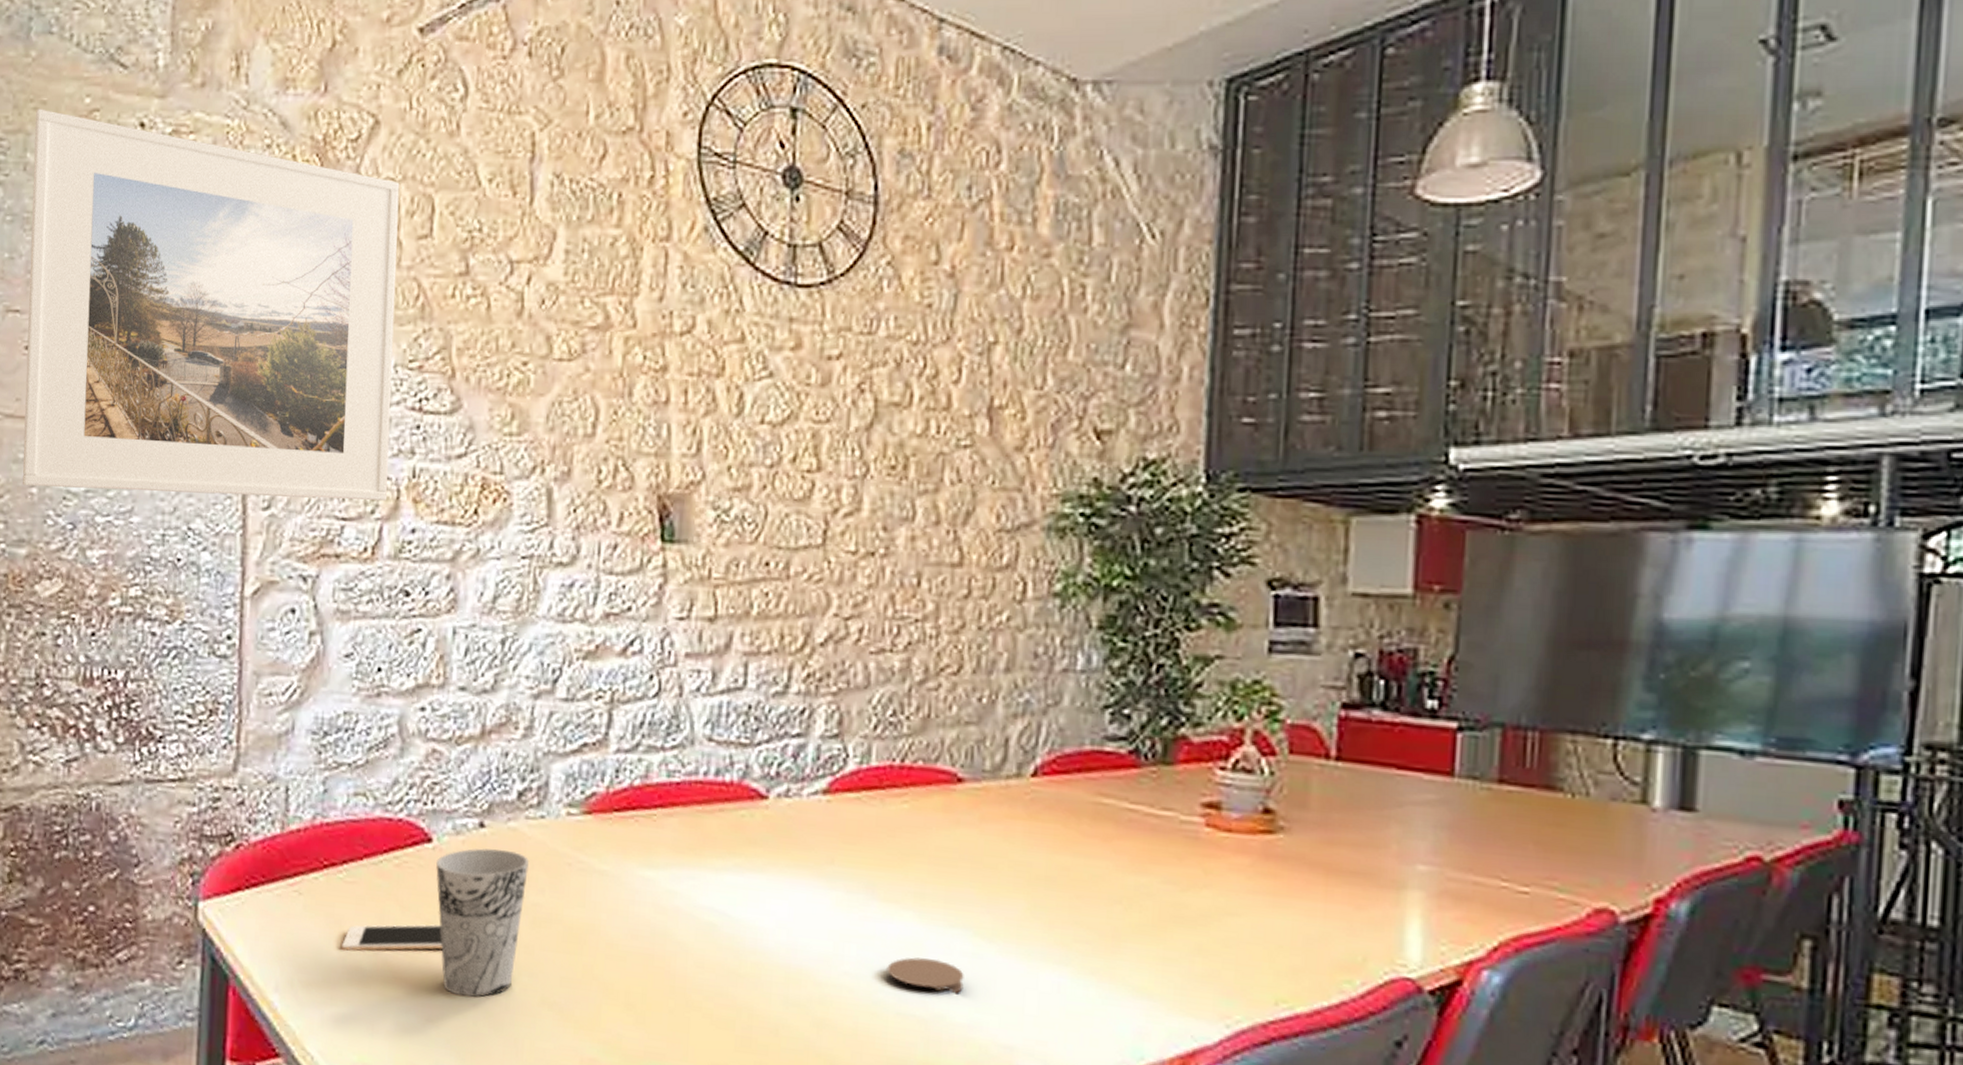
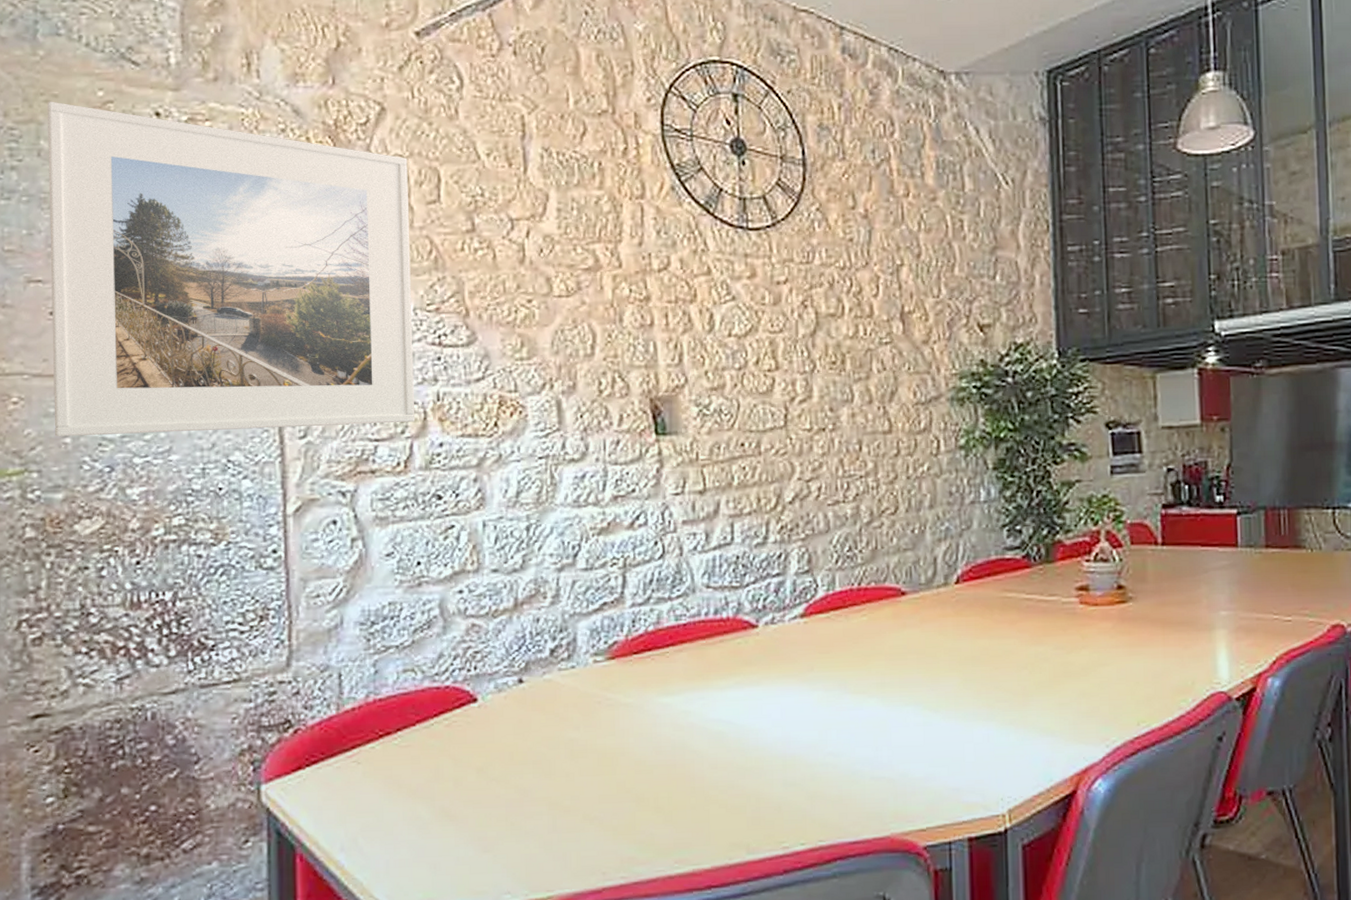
cell phone: present [342,924,443,951] -> none [401,770,493,805]
cup: present [436,848,529,997] -> none [483,698,564,826]
coaster: present [887,957,964,994] -> none [861,732,919,756]

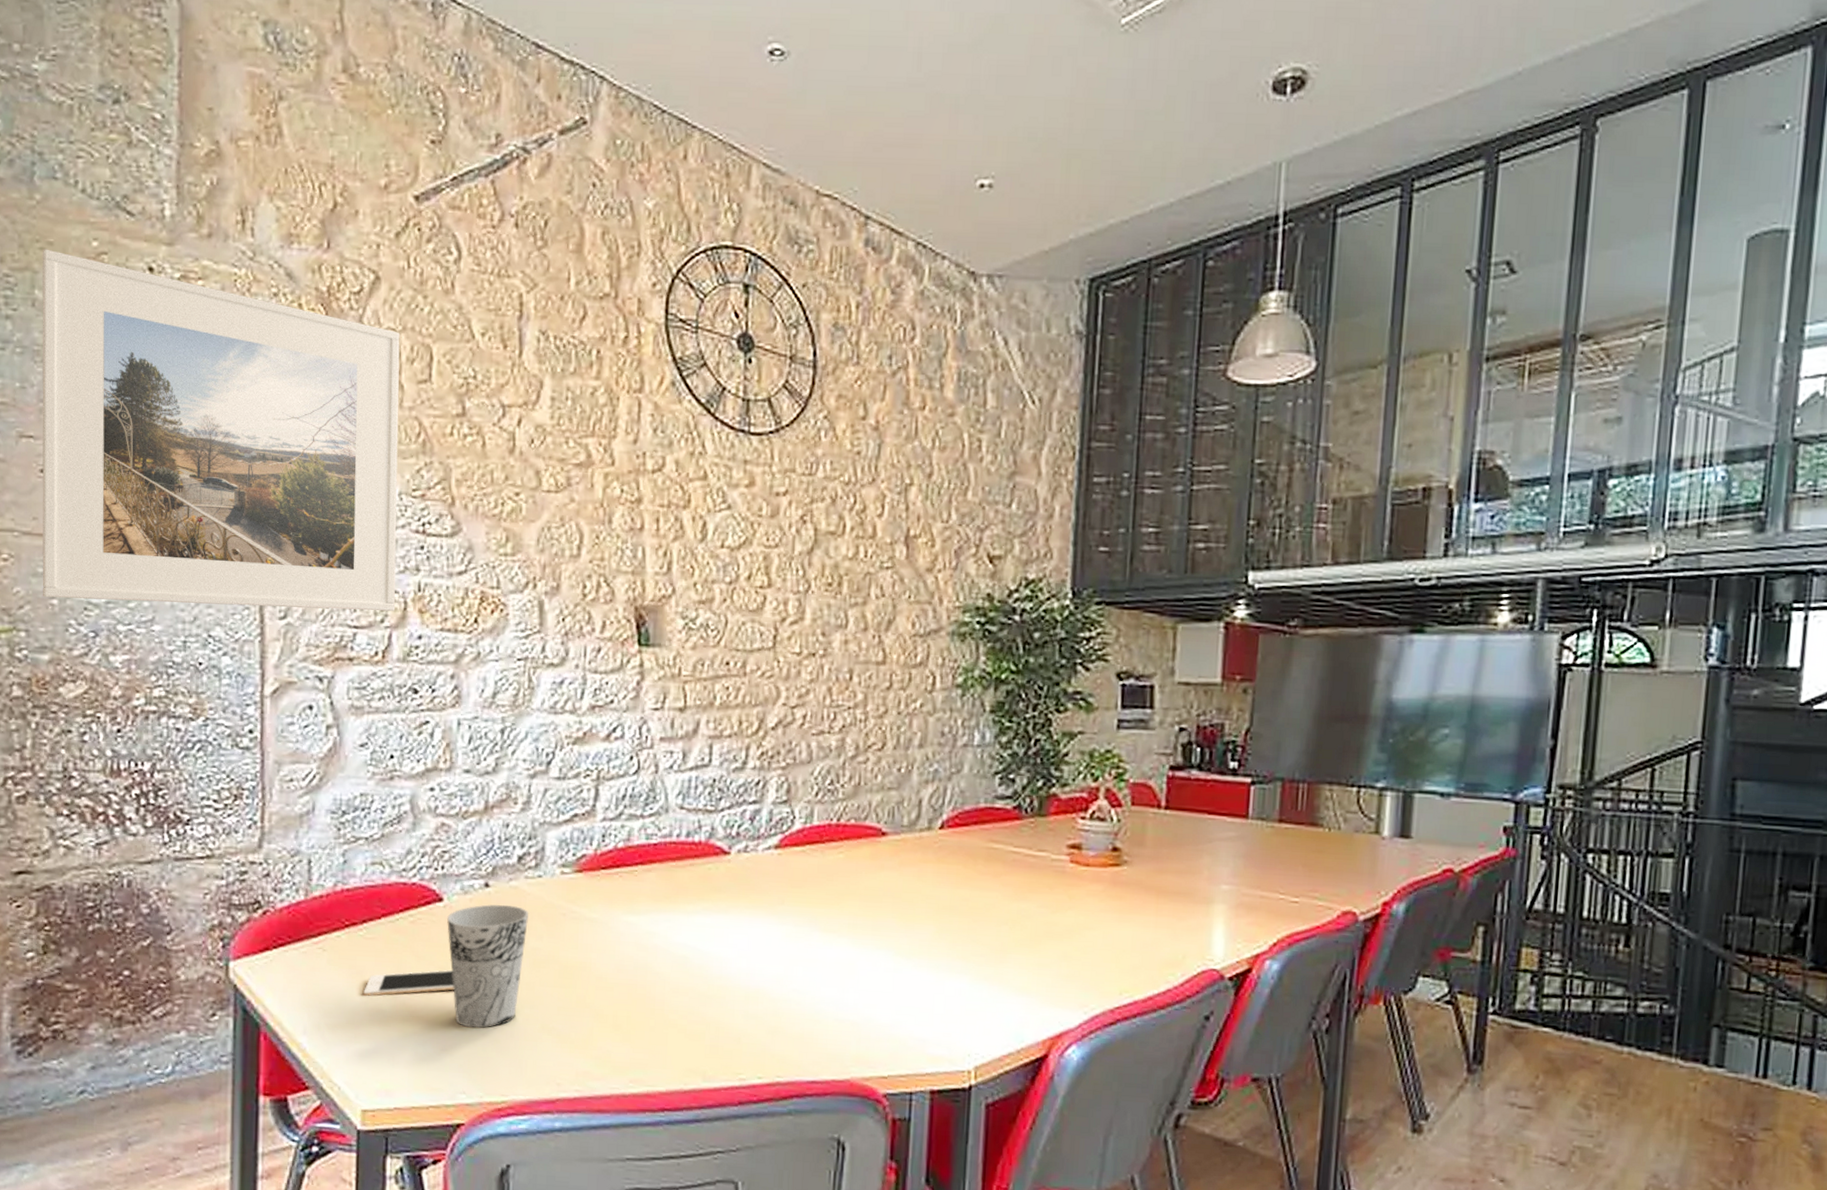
cell phone: none [401,770,493,805] -> present [363,970,454,996]
cup: none [483,698,564,826] -> present [447,904,528,1029]

